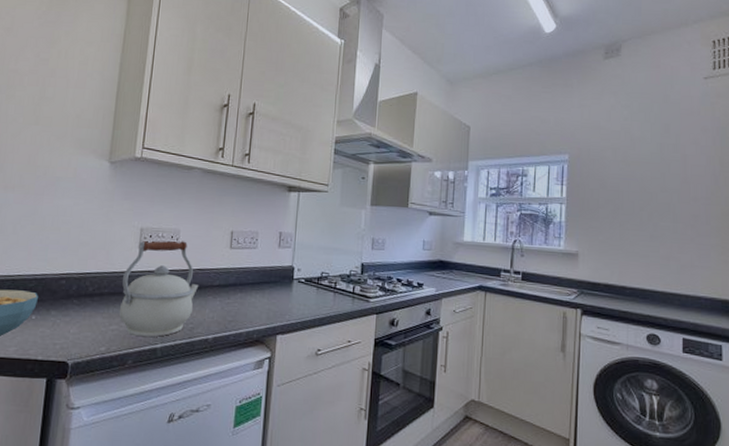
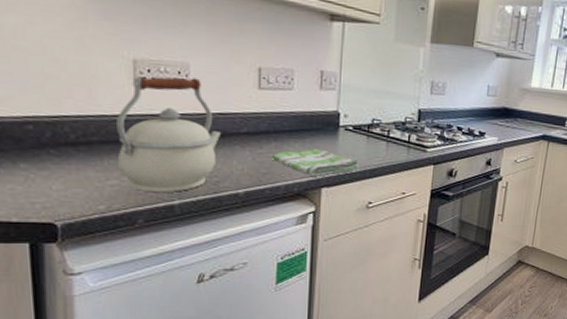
dish towel: none [237,299,310,324] -> present [272,149,360,176]

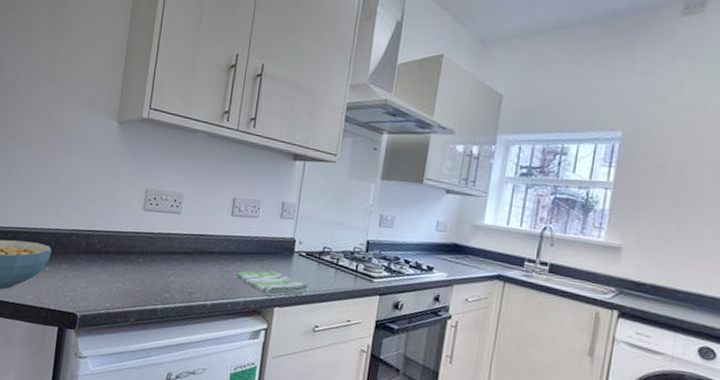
kettle: present [117,76,220,193] -> none [123,202,199,298]

